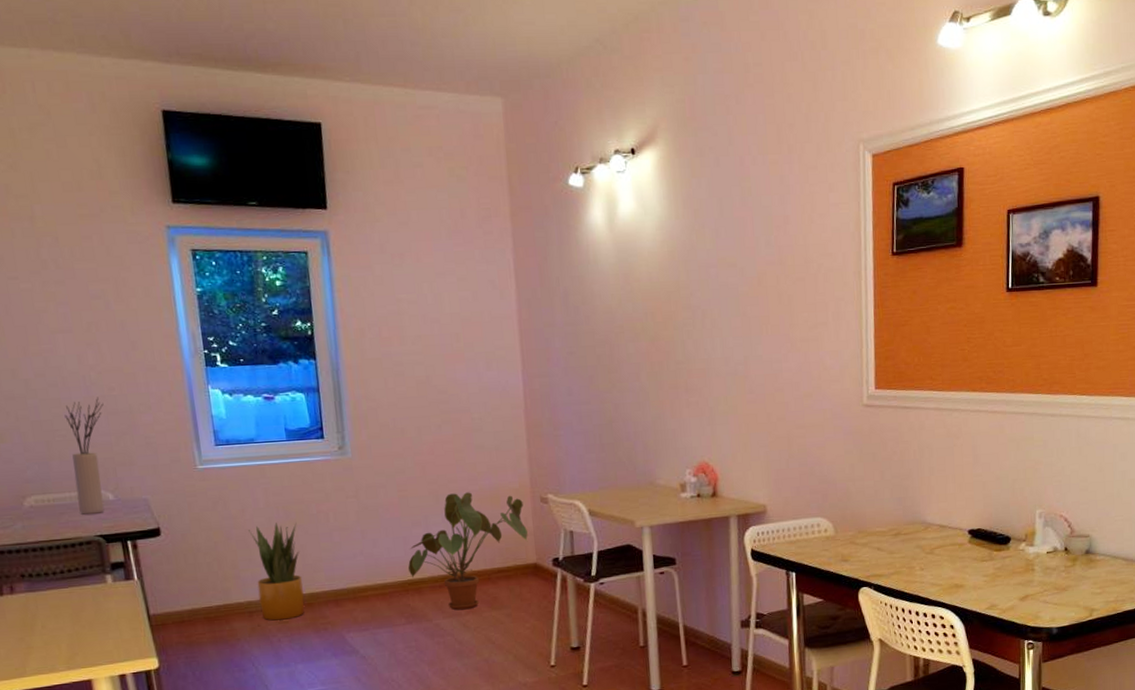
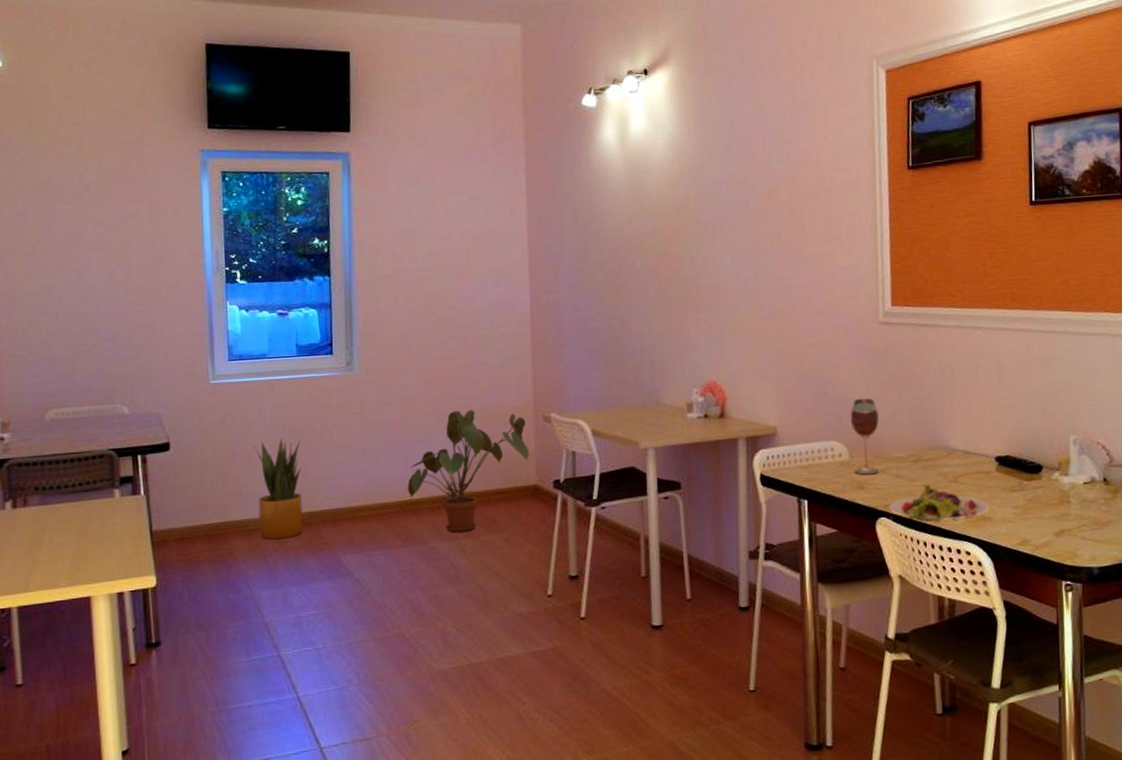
vase: present [65,397,105,515] -> none [91,312,128,429]
wineglass: none [835,477,862,549] -> present [850,398,879,475]
salad plate: none [871,556,962,590] -> present [889,484,990,522]

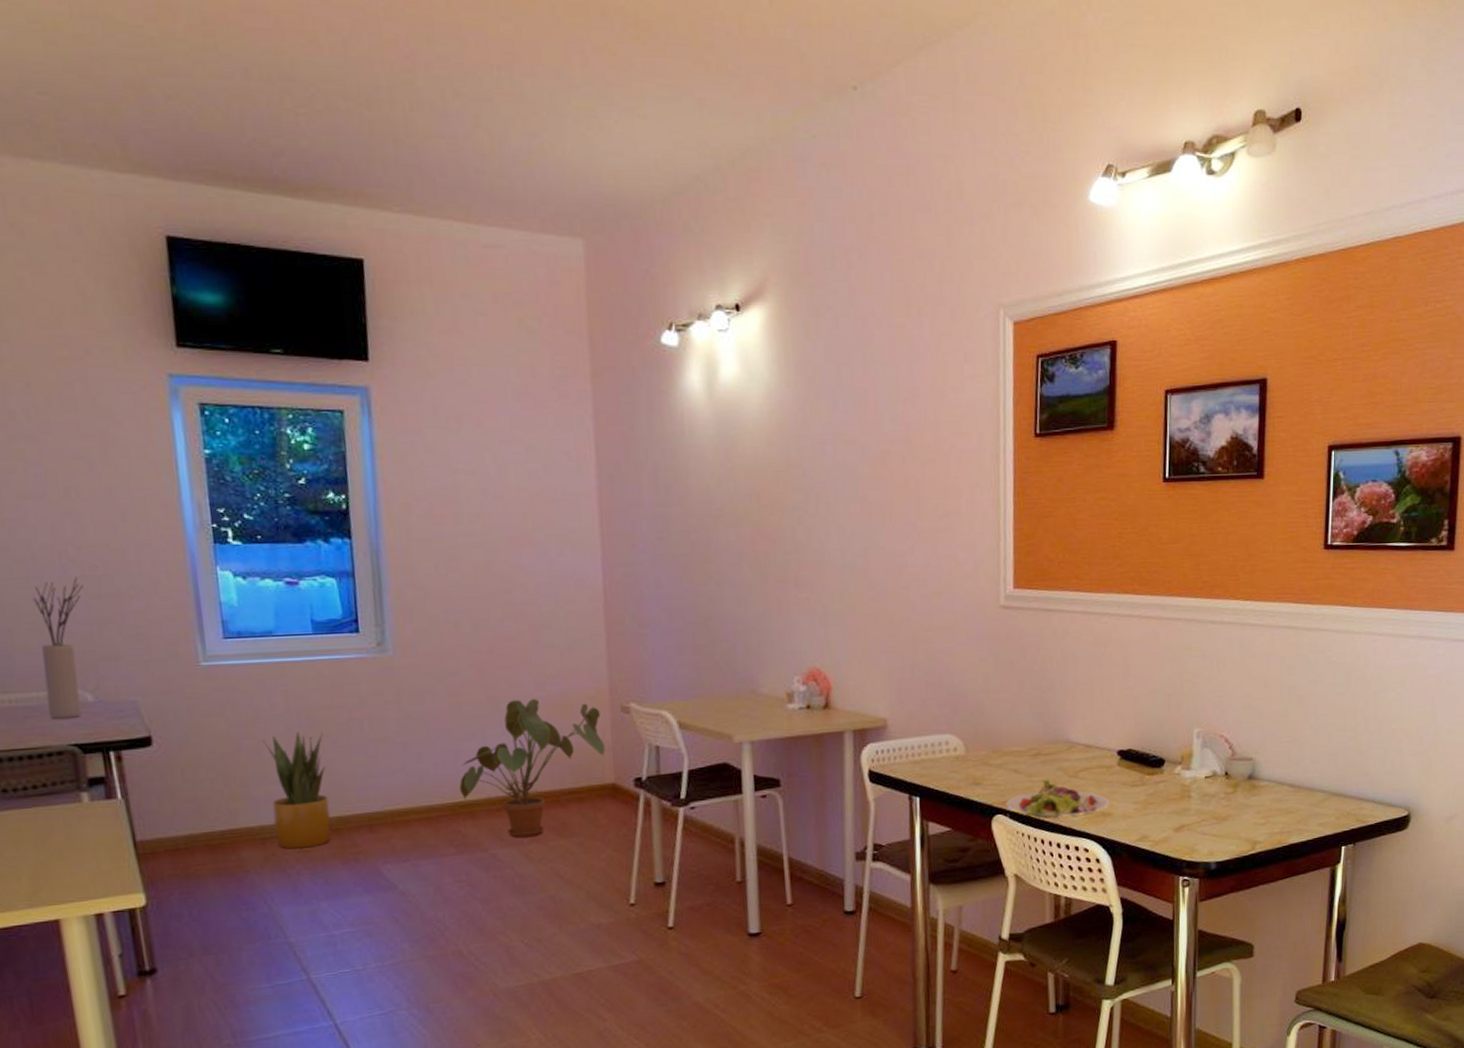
vase: none [91,312,128,429] -> present [33,577,84,720]
wineglass: present [850,398,879,475] -> none [966,688,997,770]

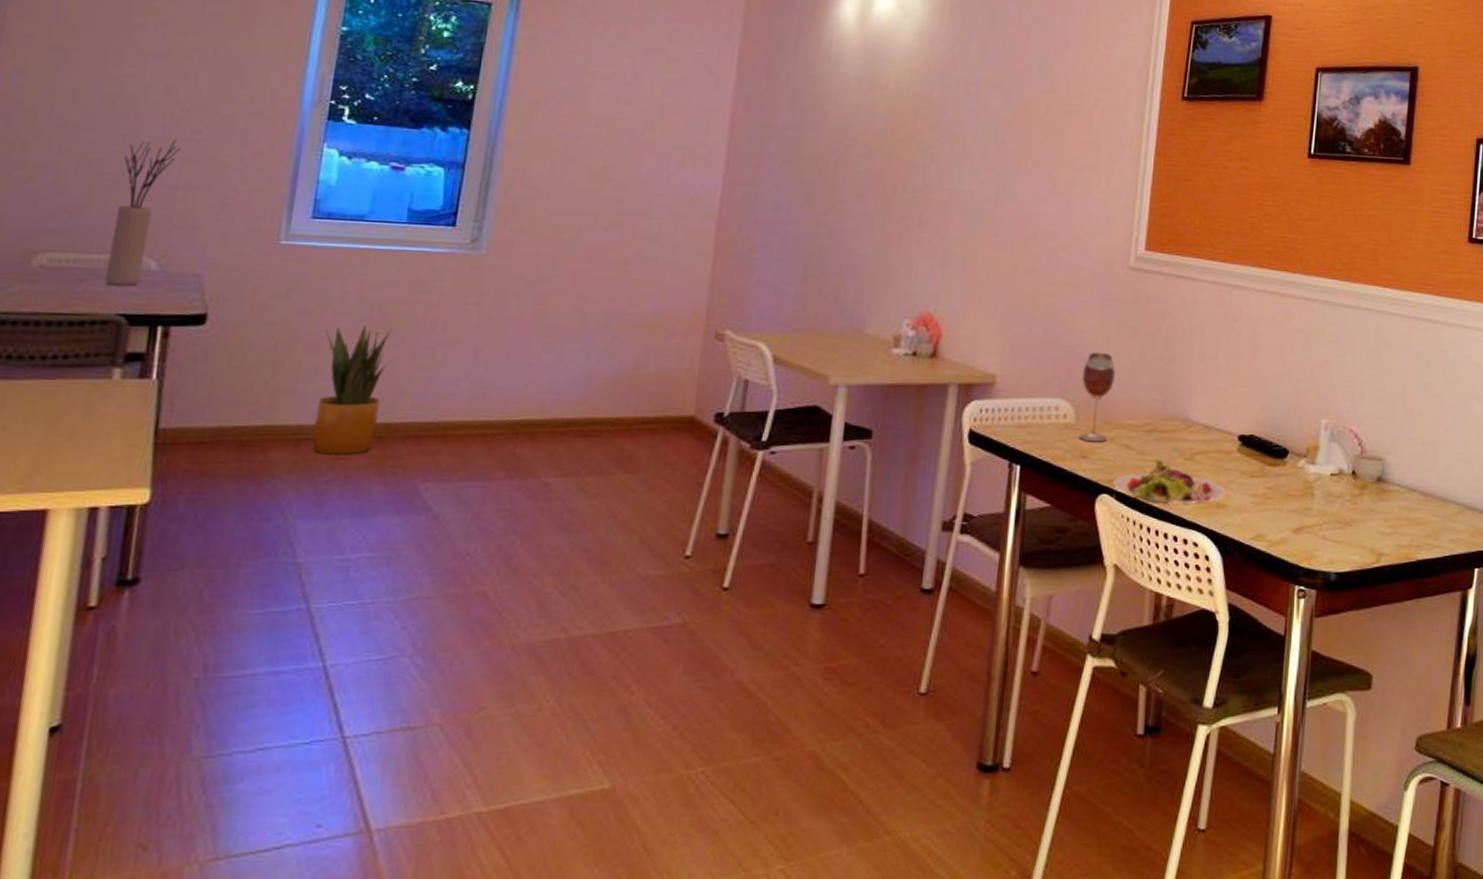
house plant: present [460,699,605,838] -> none [525,314,692,468]
wineglass: none [966,688,997,770] -> present [1079,352,1115,442]

